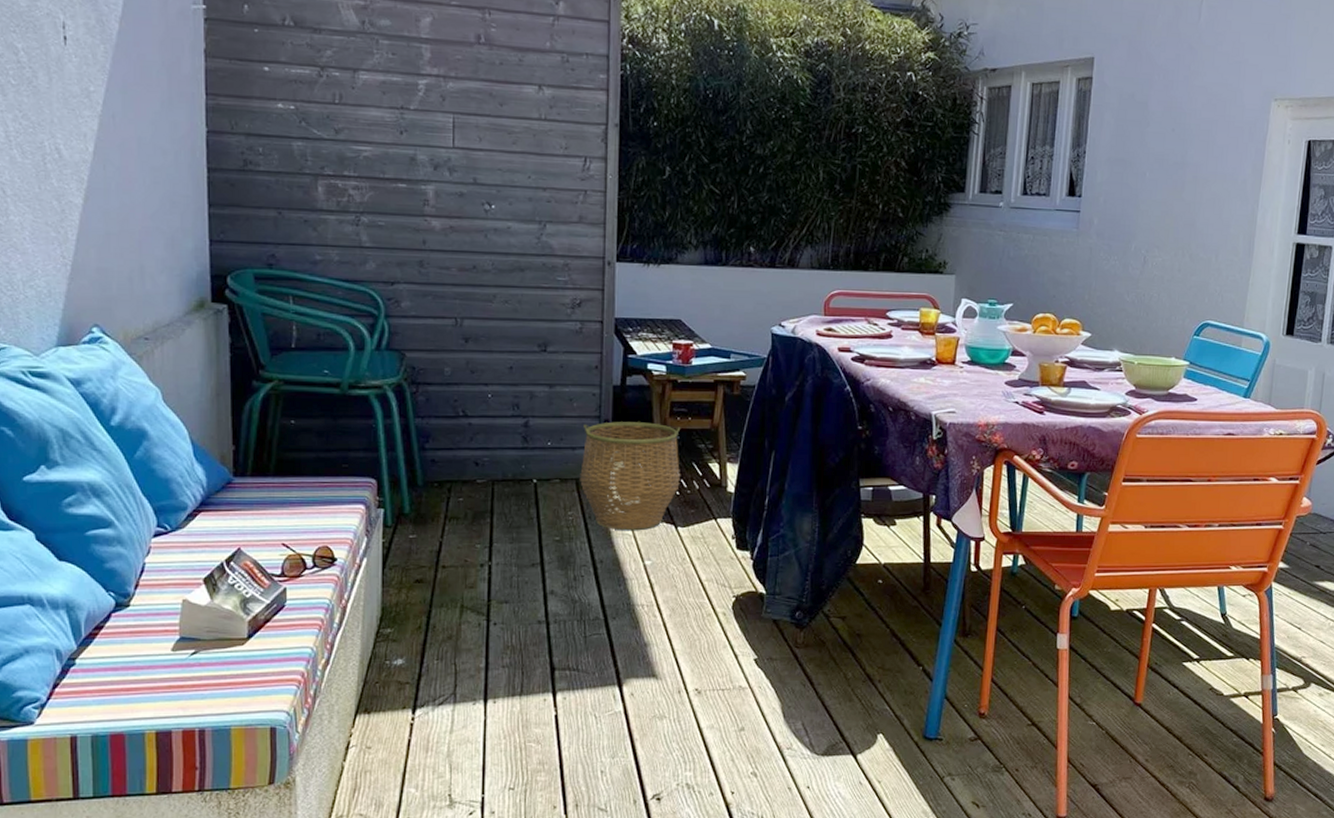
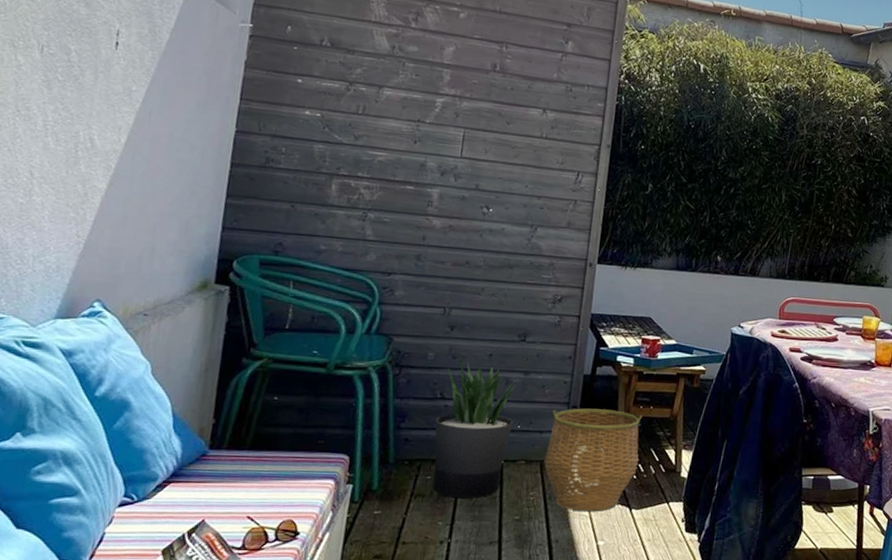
planter: none [461,369,542,521] -> present [432,355,517,499]

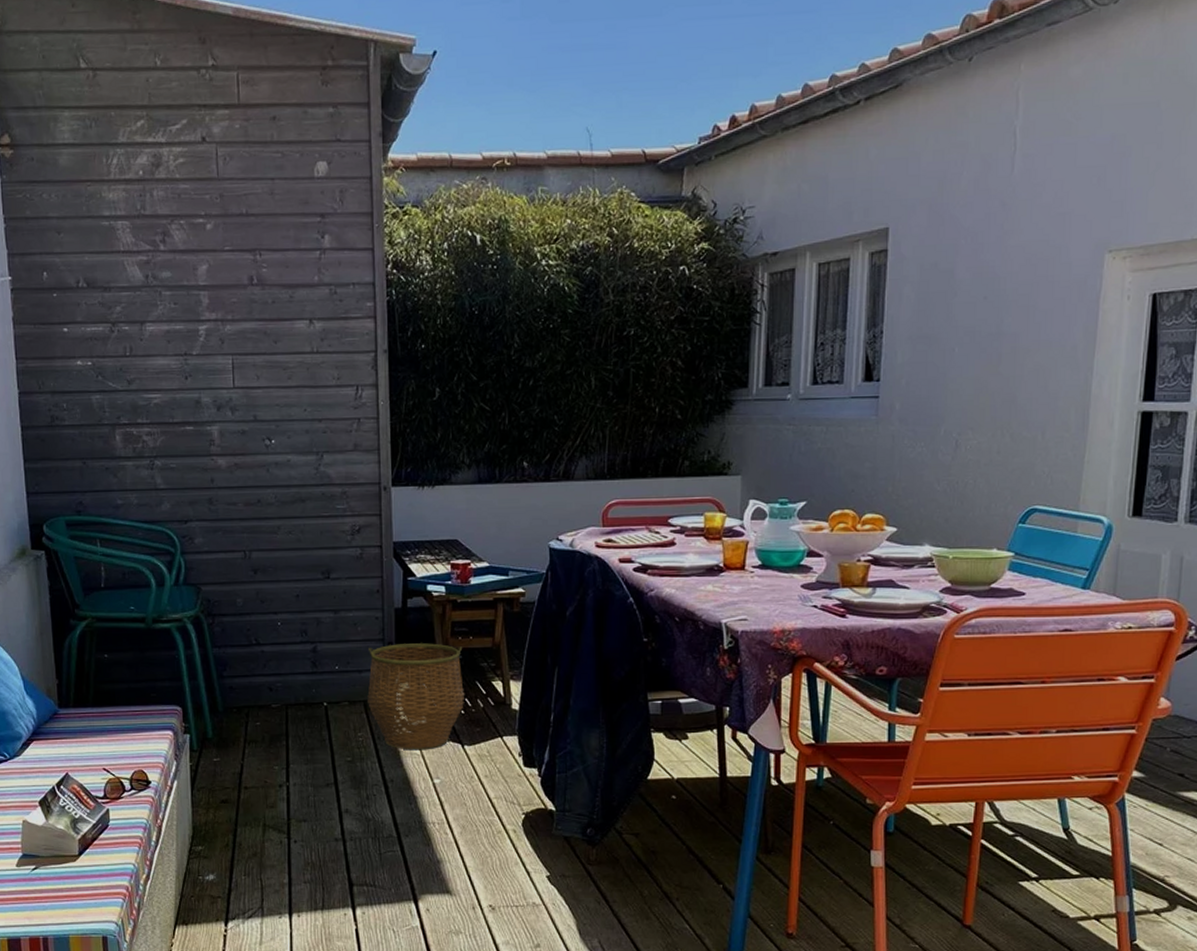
planter: present [432,355,517,499] -> none [255,599,330,743]

